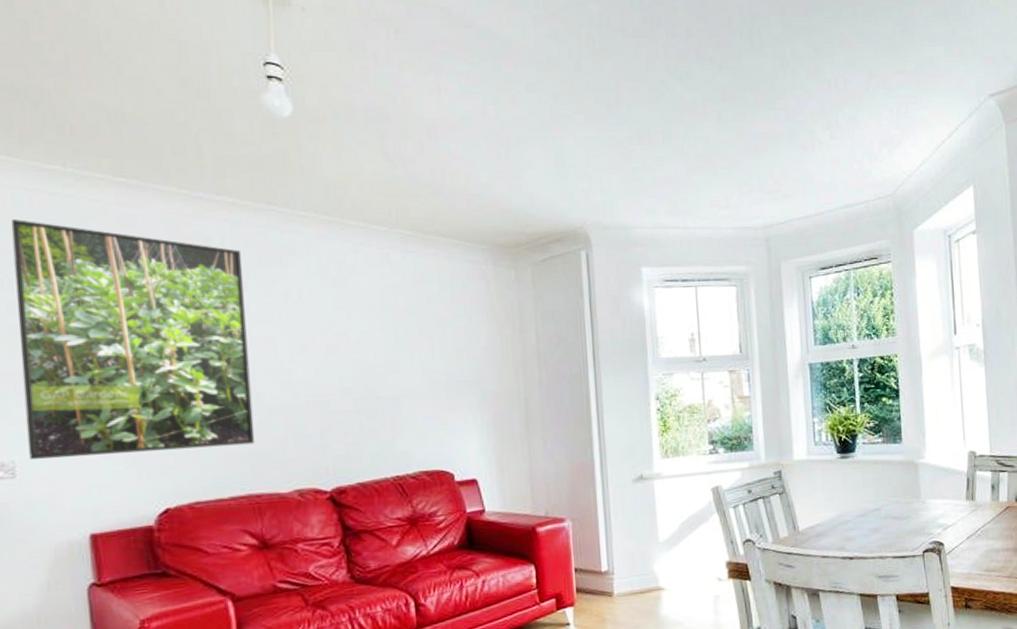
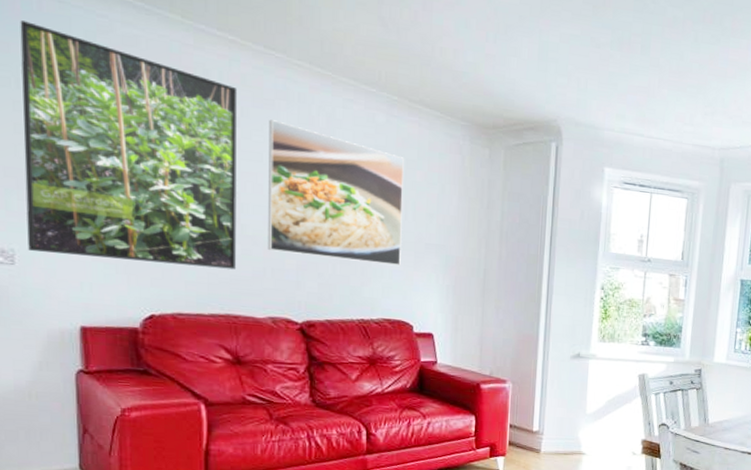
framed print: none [277,277,433,417] -> present [267,119,404,266]

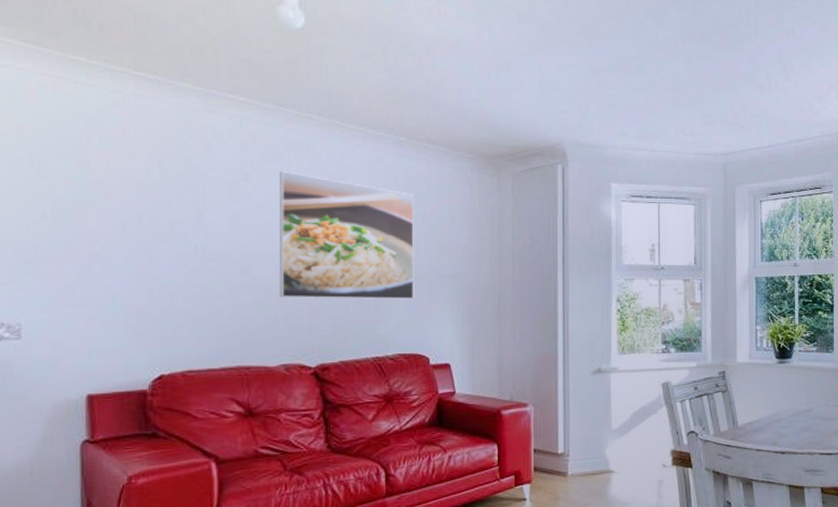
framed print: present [20,20,238,270] -> none [35,103,248,323]

